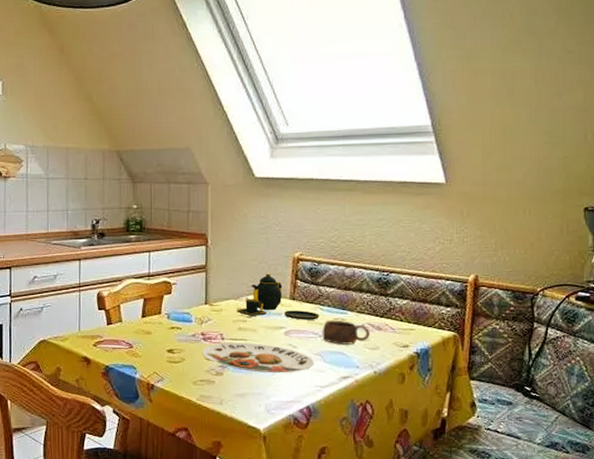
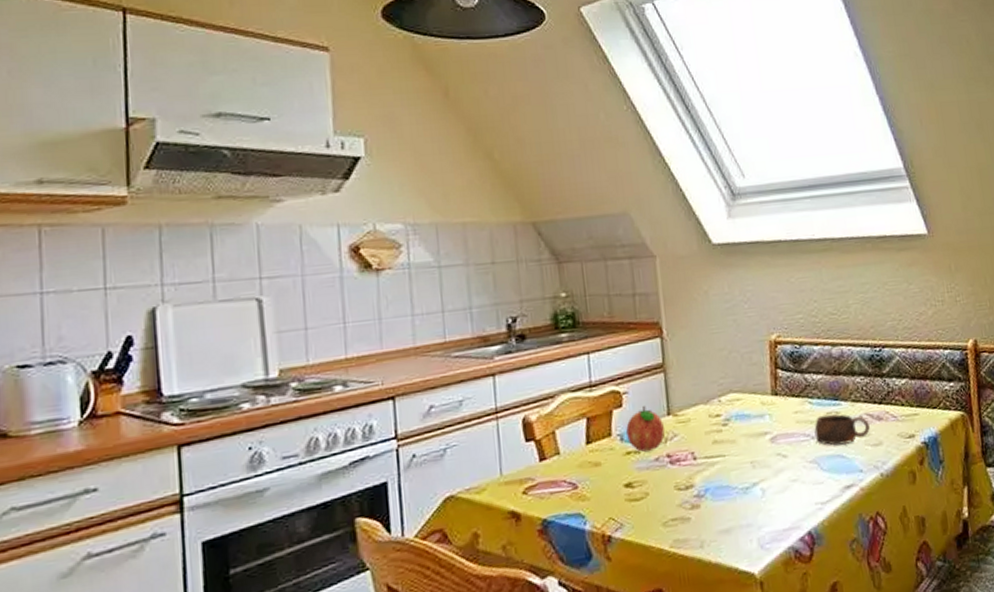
fruit: none [173,295,202,328] -> present [626,406,666,452]
plate: present [202,342,315,373] -> none [670,457,811,497]
teapot: present [236,273,319,320] -> none [707,364,809,424]

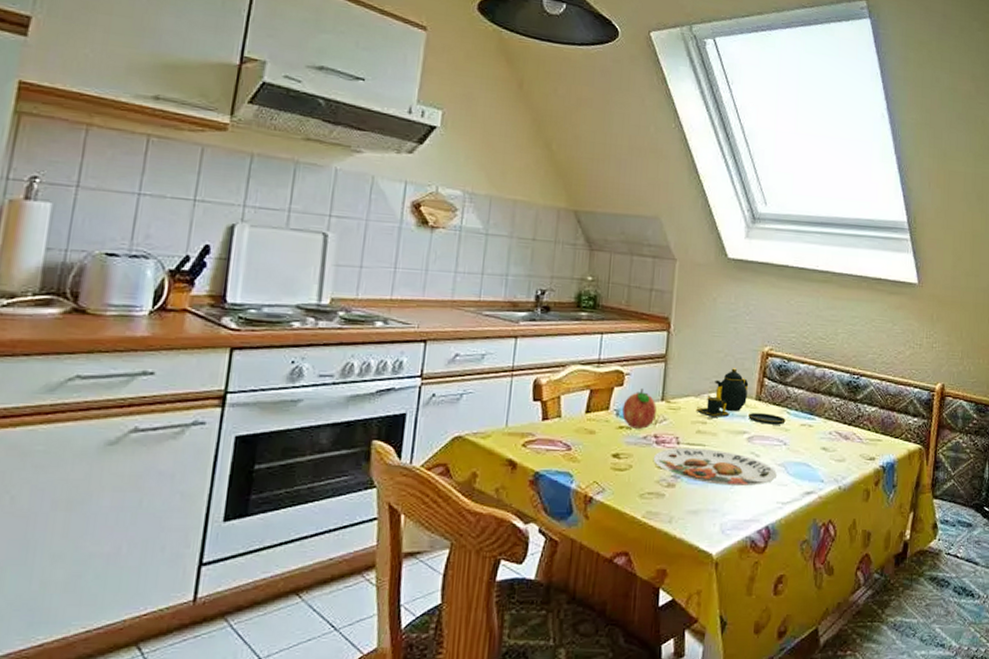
plate: none [670,457,811,497] -> present [653,447,778,487]
teapot: none [707,364,809,424] -> present [696,368,786,425]
cup: present [814,414,870,446] -> none [787,425,837,455]

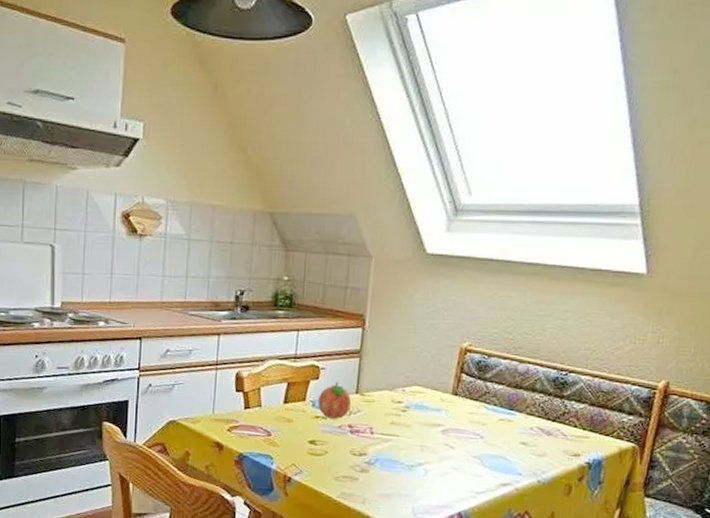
plate: present [653,447,778,487] -> none [347,437,473,475]
teapot: present [696,368,786,425] -> none [390,363,483,419]

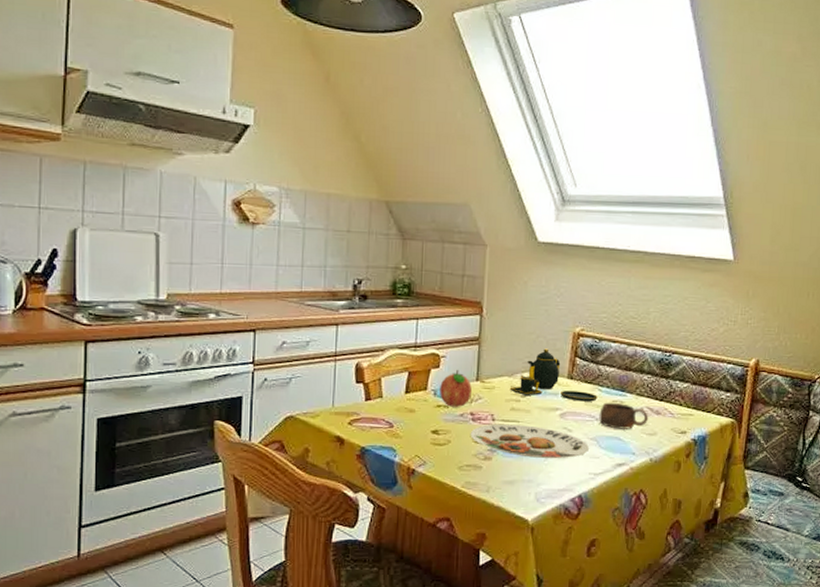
plate: none [347,437,473,475] -> present [470,423,590,459]
teapot: none [390,363,483,419] -> present [509,348,597,402]
cup: none [483,420,538,449] -> present [599,402,648,429]

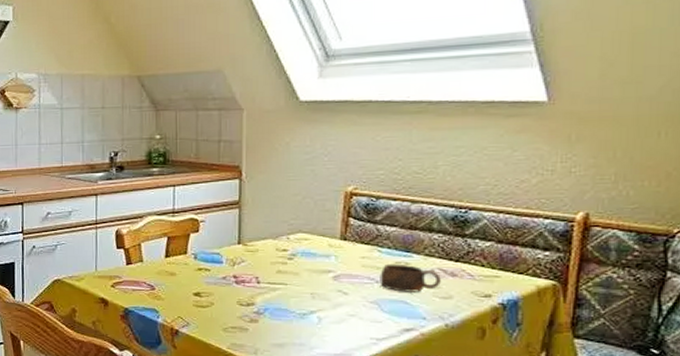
fruit: present [440,370,473,407] -> none [200,234,235,270]
plate: present [470,423,590,459] -> none [234,286,370,323]
teapot: present [509,348,597,402] -> none [274,210,377,263]

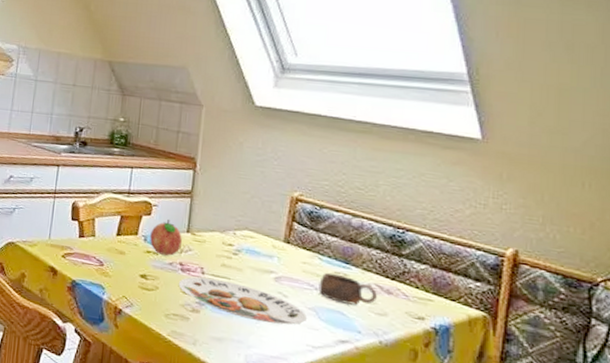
fruit: none [200,234,235,270] -> present [150,220,183,256]
plate: none [234,286,370,323] -> present [178,277,308,325]

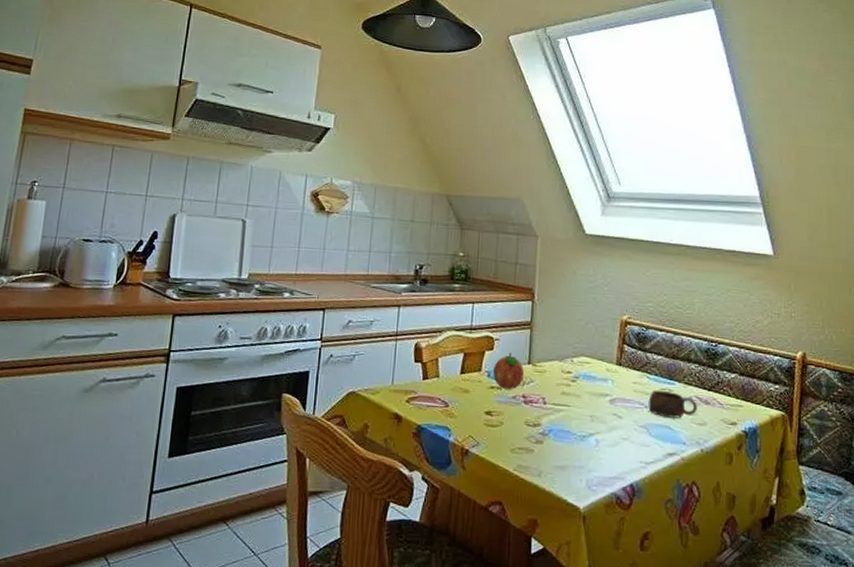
plate: present [178,277,308,325] -> none [522,407,640,446]

